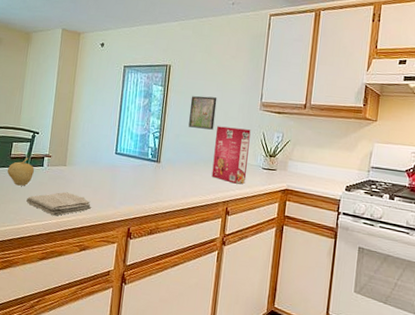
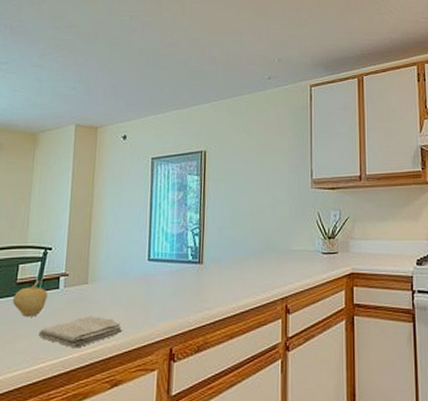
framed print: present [188,96,217,130] -> none [232,180,262,218]
cereal box: present [211,126,251,184] -> none [264,211,305,275]

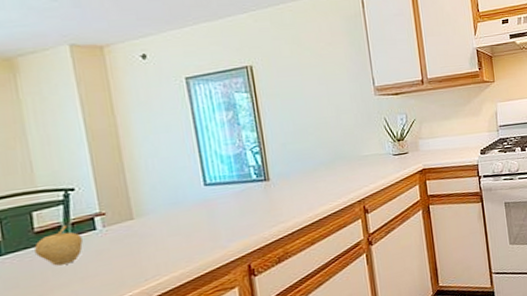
washcloth: present [39,316,123,348] -> none [82,248,190,286]

